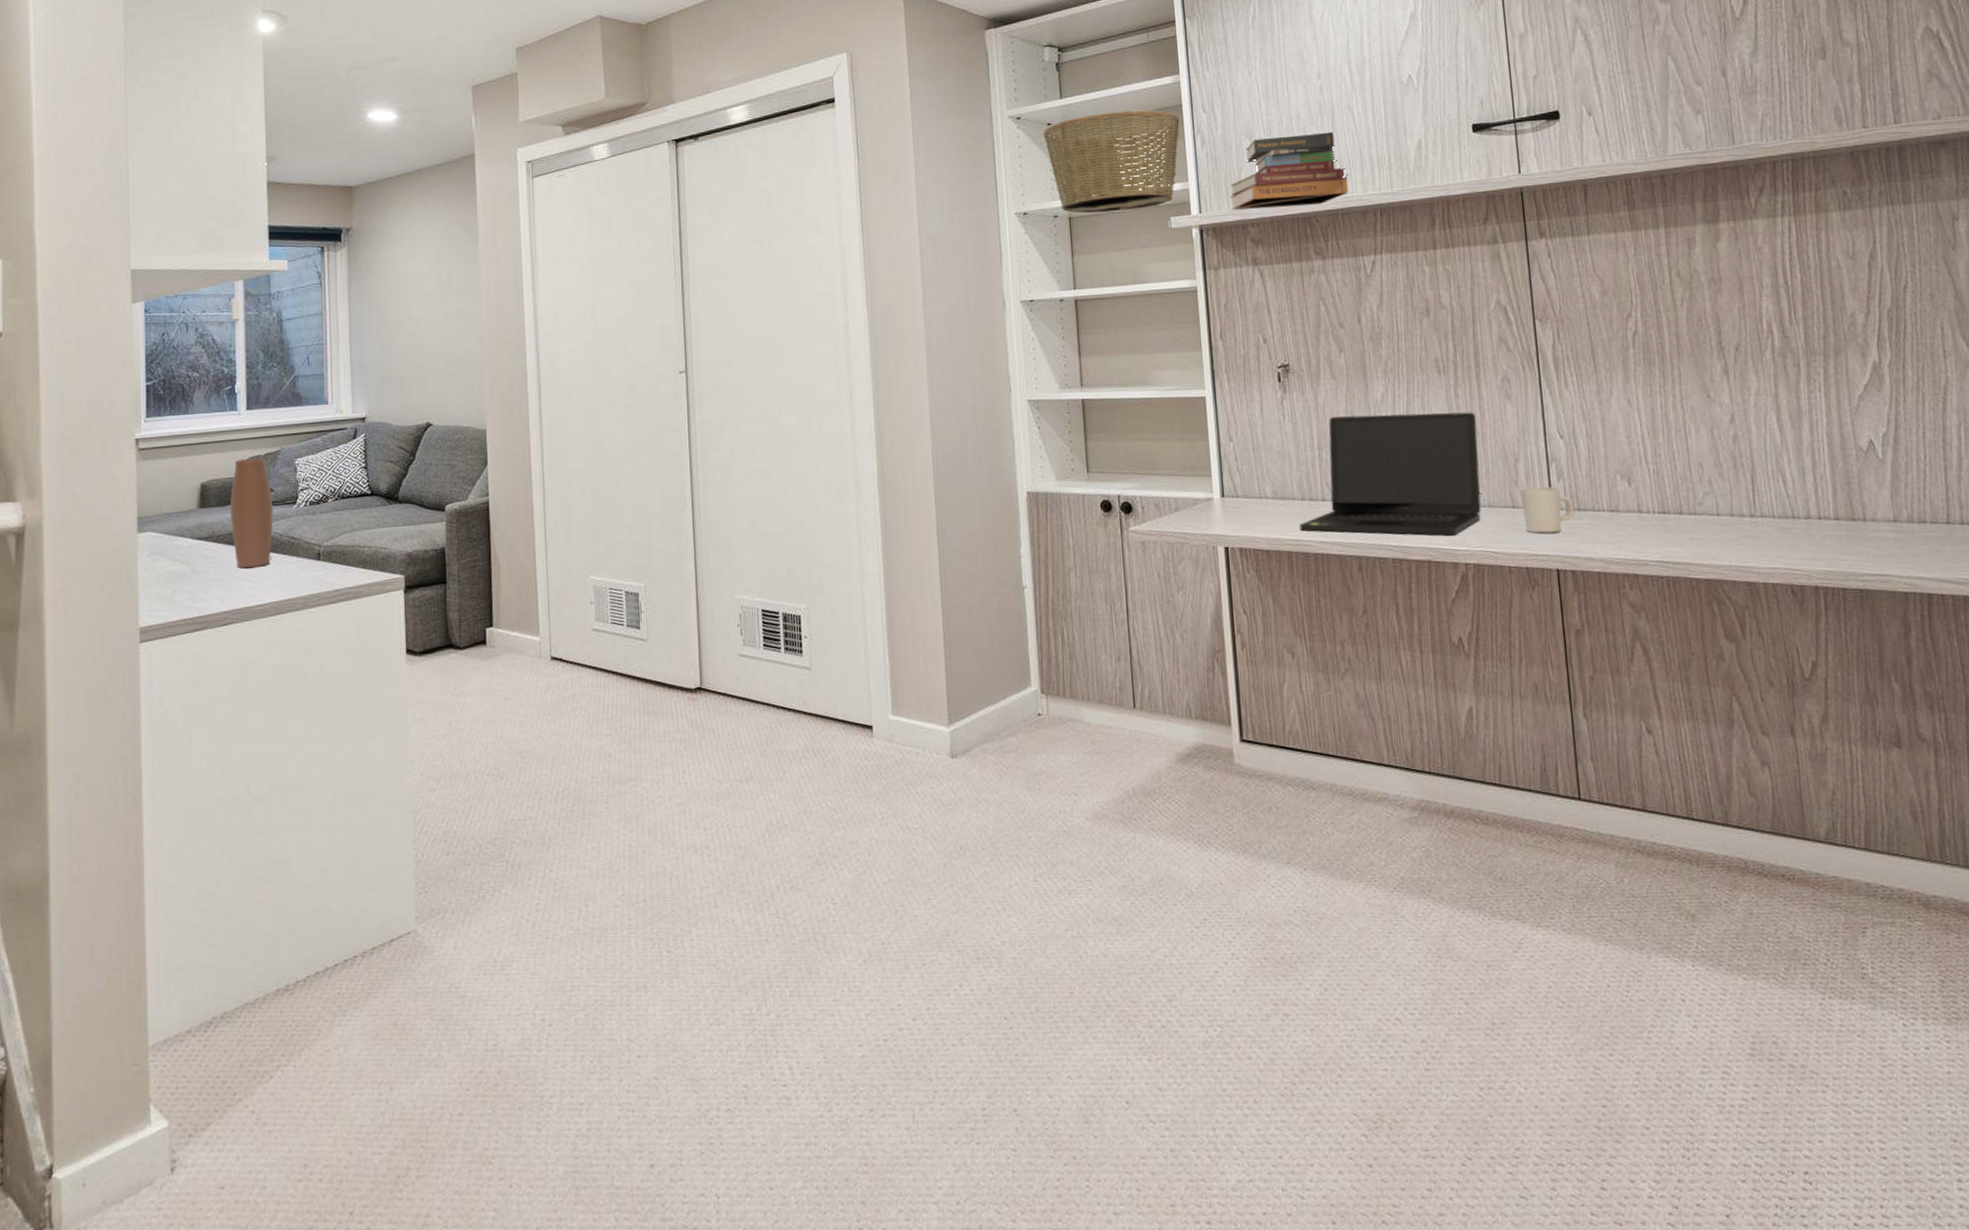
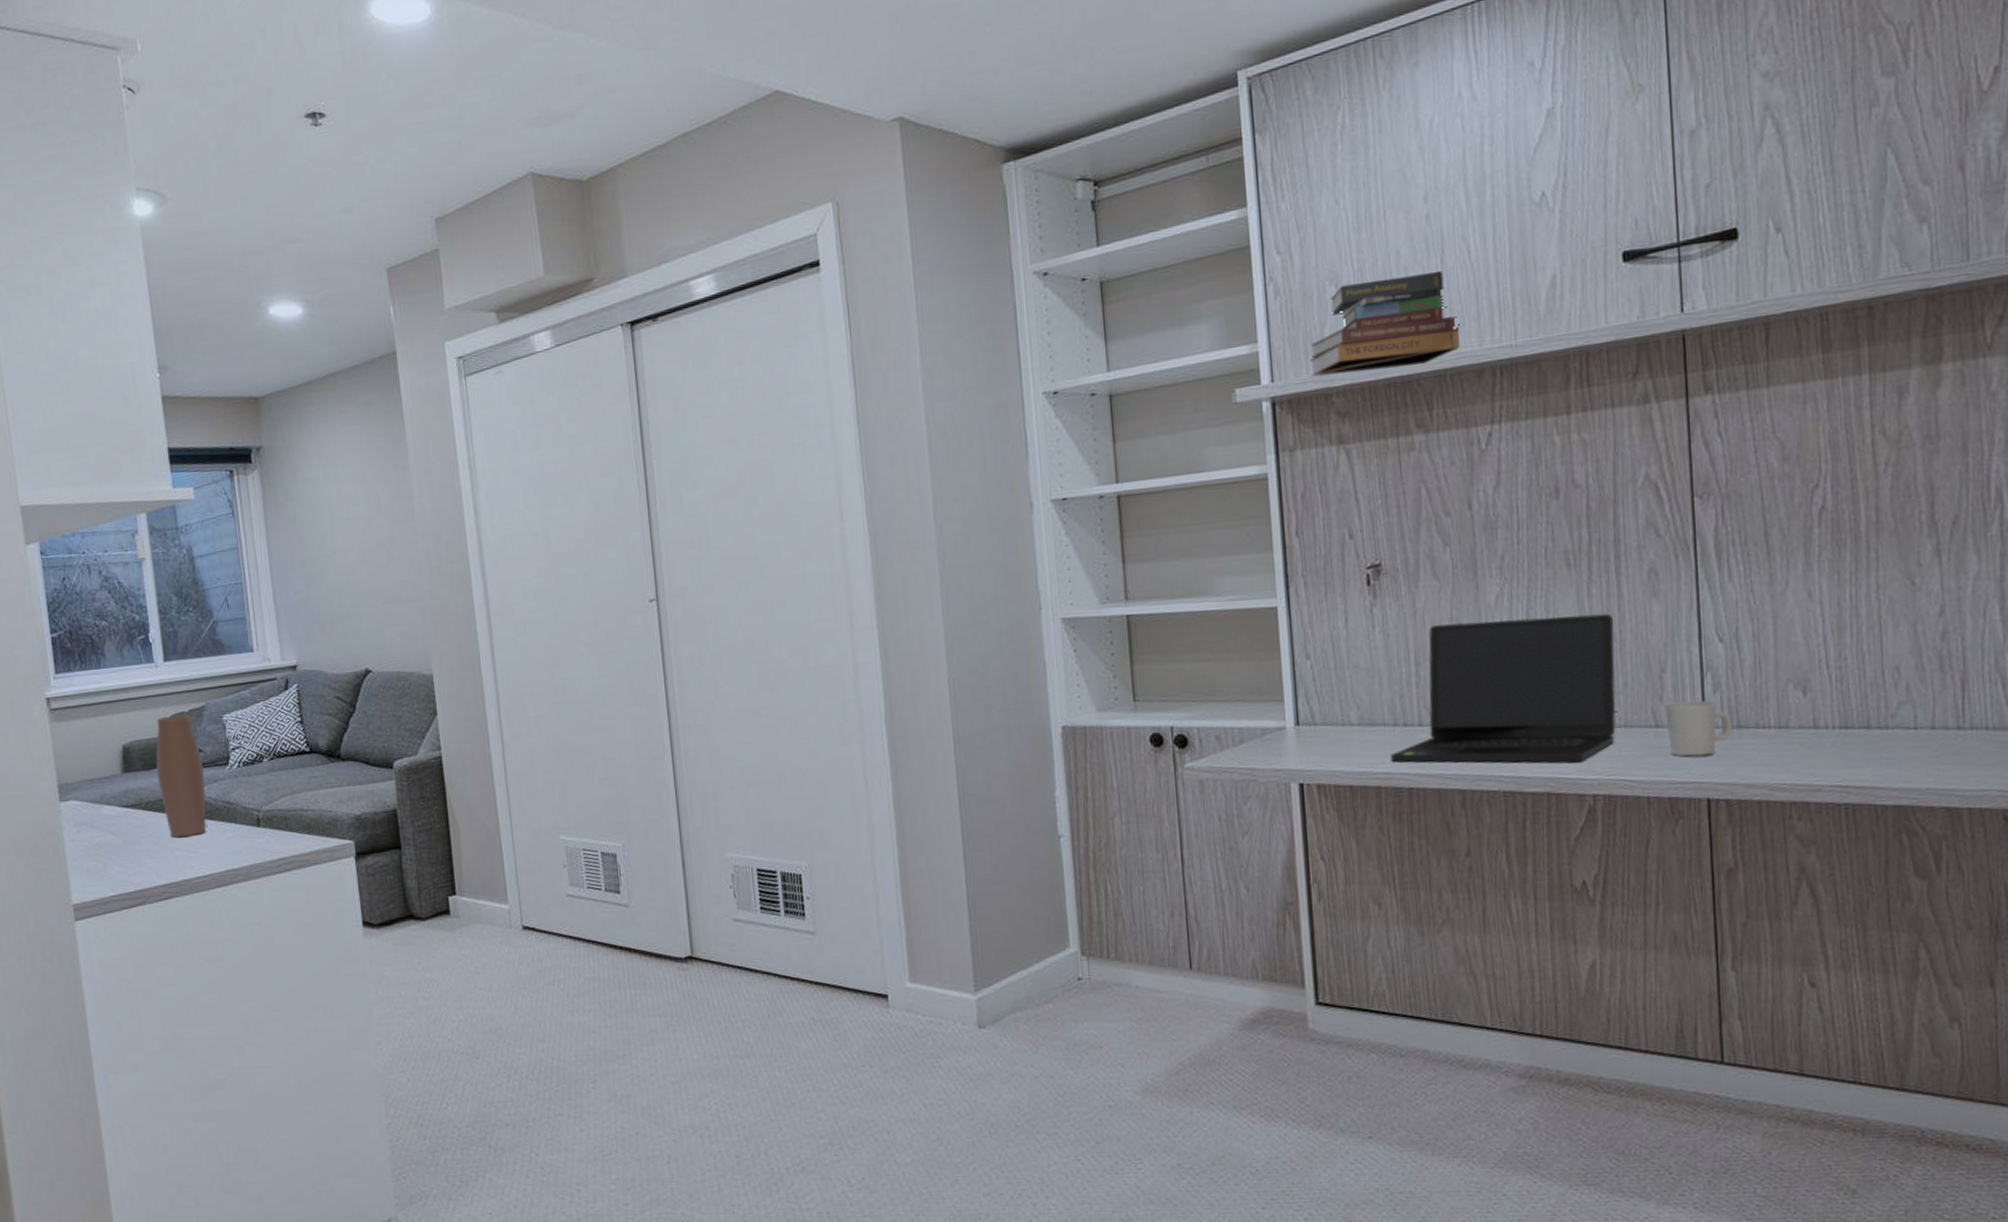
basket: present [1043,110,1180,213] -> none [1076,255,1248,389]

